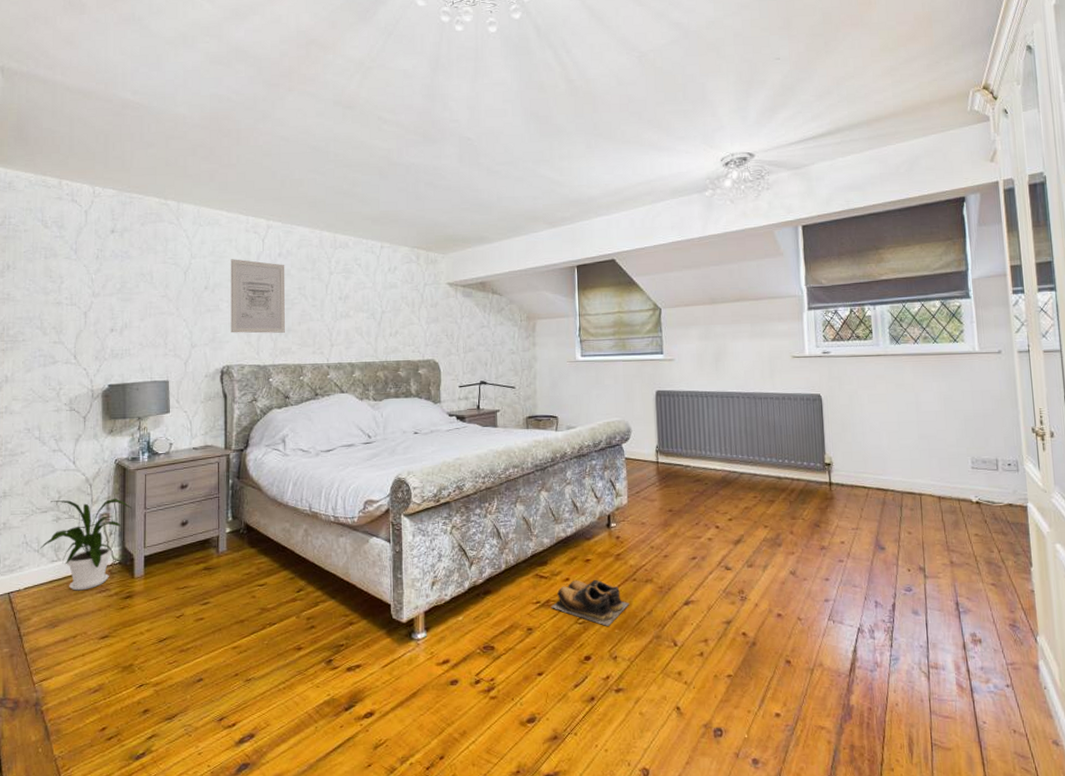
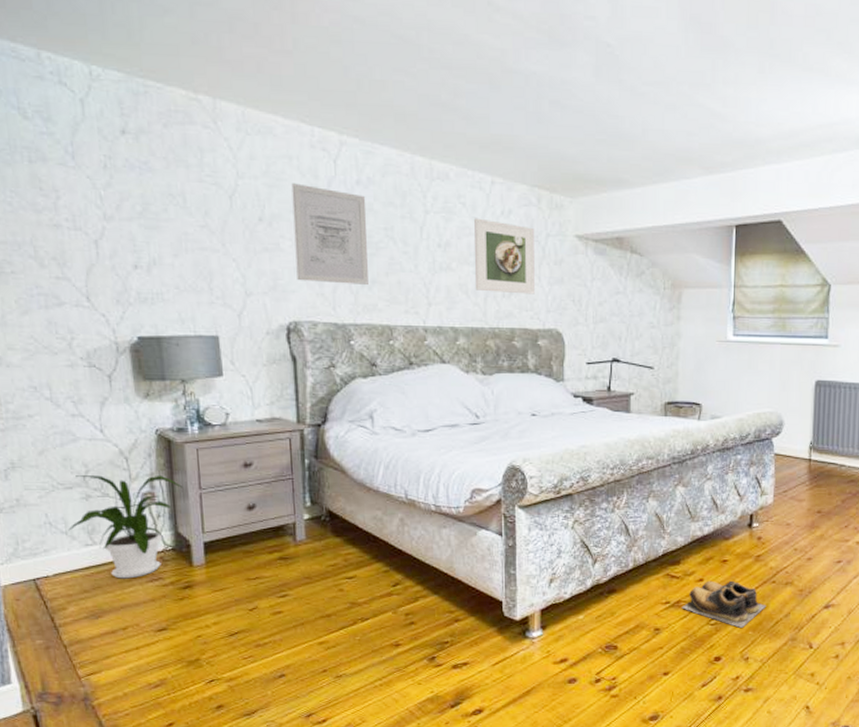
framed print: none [367,275,416,333] -> present [474,218,535,295]

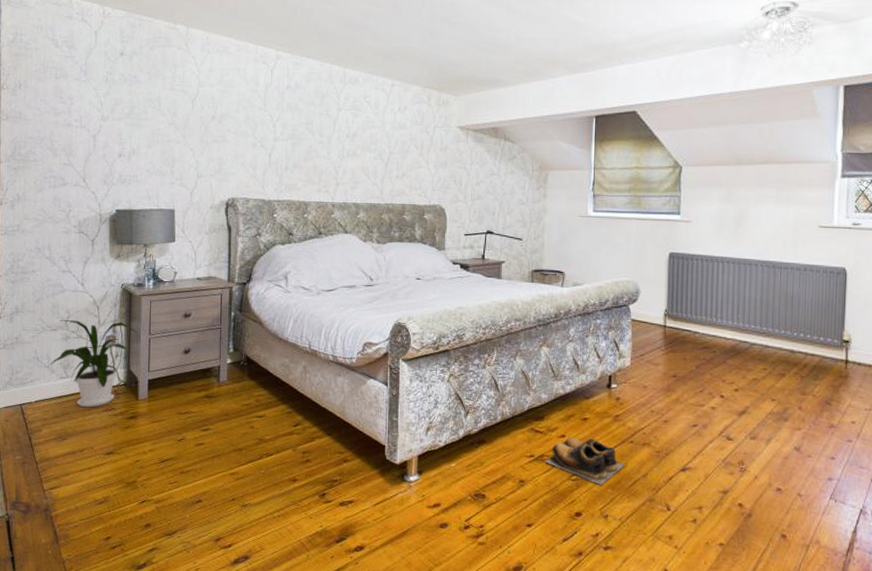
wall art: present [291,183,368,284] -> none [237,89,293,168]
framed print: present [474,218,535,295] -> none [374,114,424,176]

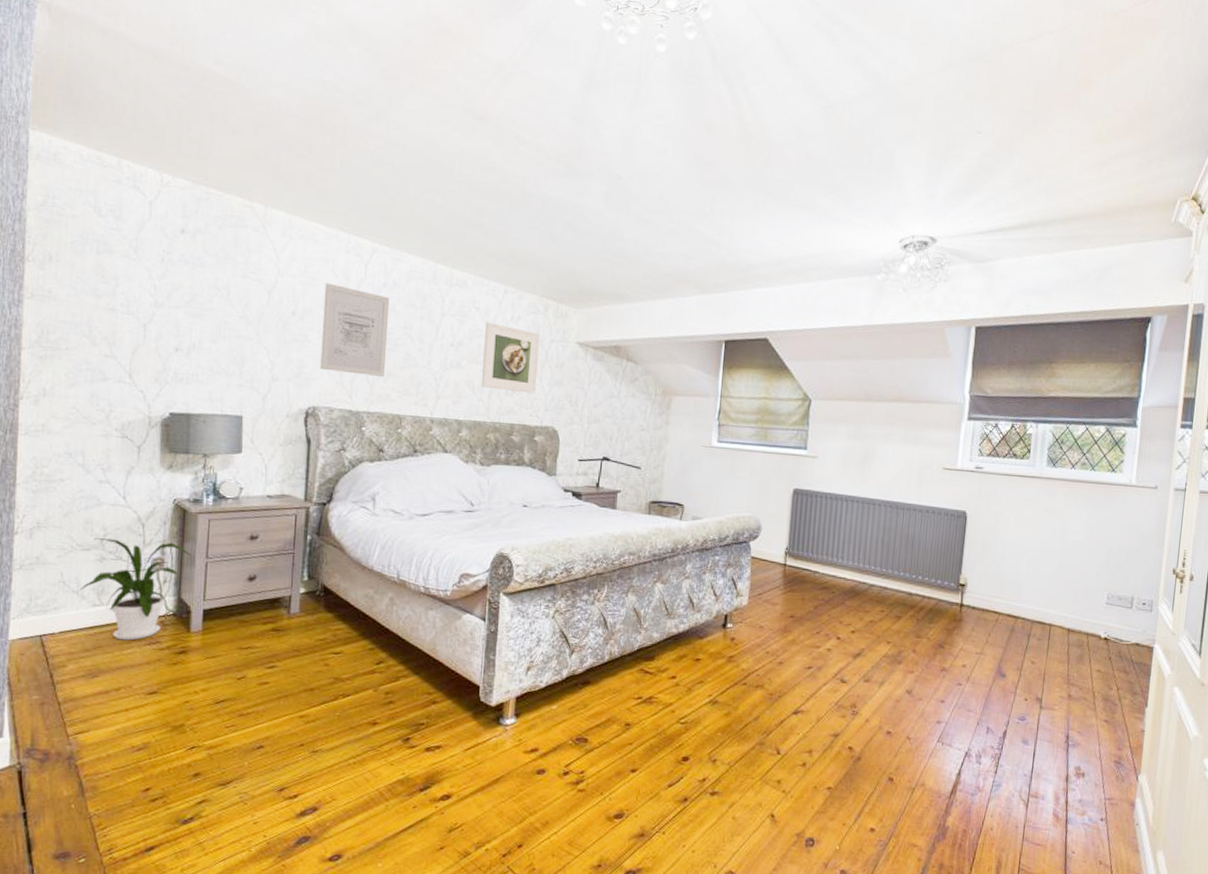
wall art: none [237,89,293,168] -> present [320,283,390,377]
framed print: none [374,114,424,176] -> present [481,322,540,394]
shoes: present [544,437,625,485] -> none [653,678,737,728]

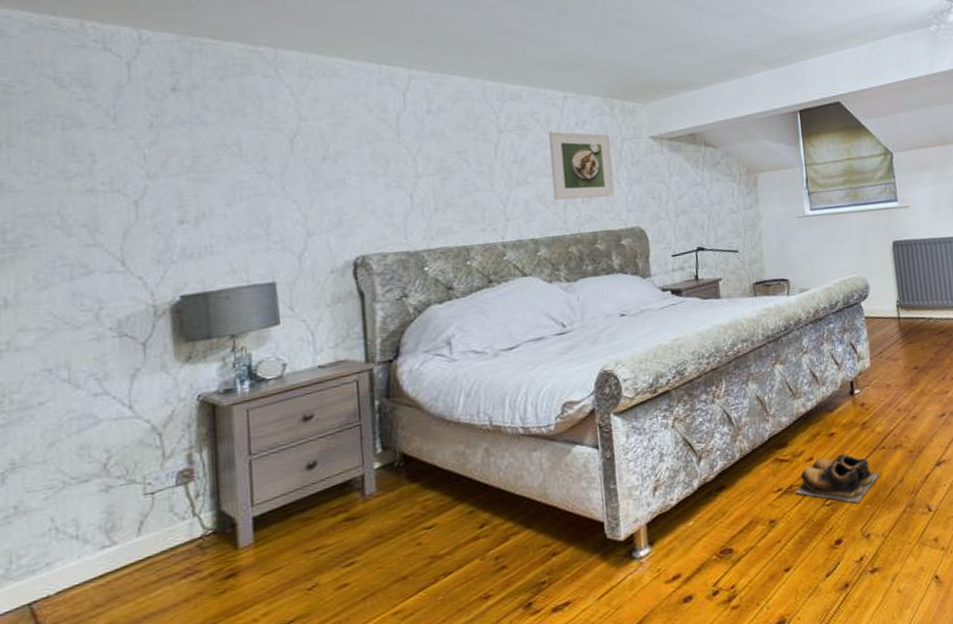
house plant: present [79,538,191,641] -> none [80,446,228,582]
wall art: present [320,283,390,377] -> none [358,119,442,214]
shoes: none [653,678,737,728] -> present [794,453,880,504]

